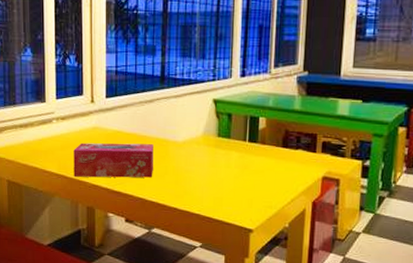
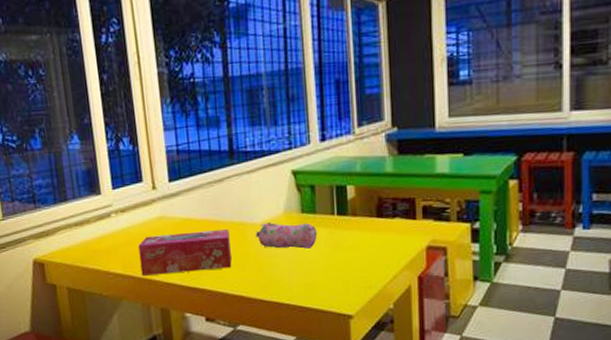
pencil case: none [177,142,230,169] -> present [256,222,318,250]

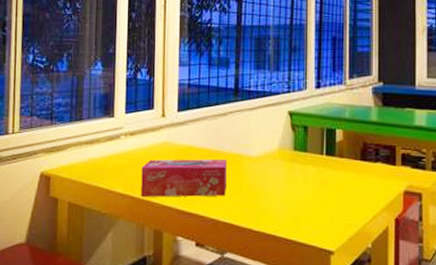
pencil case: present [256,222,318,250] -> none [251,157,307,185]

